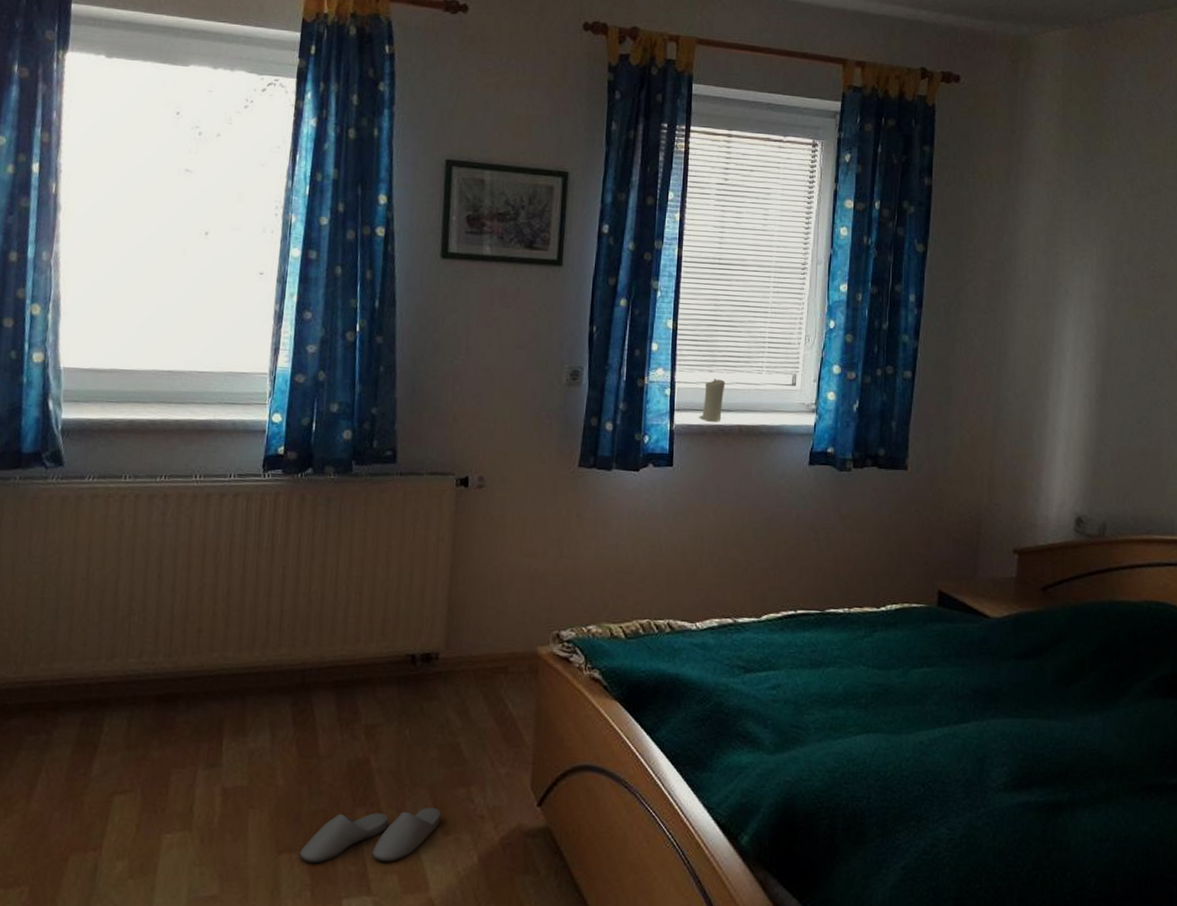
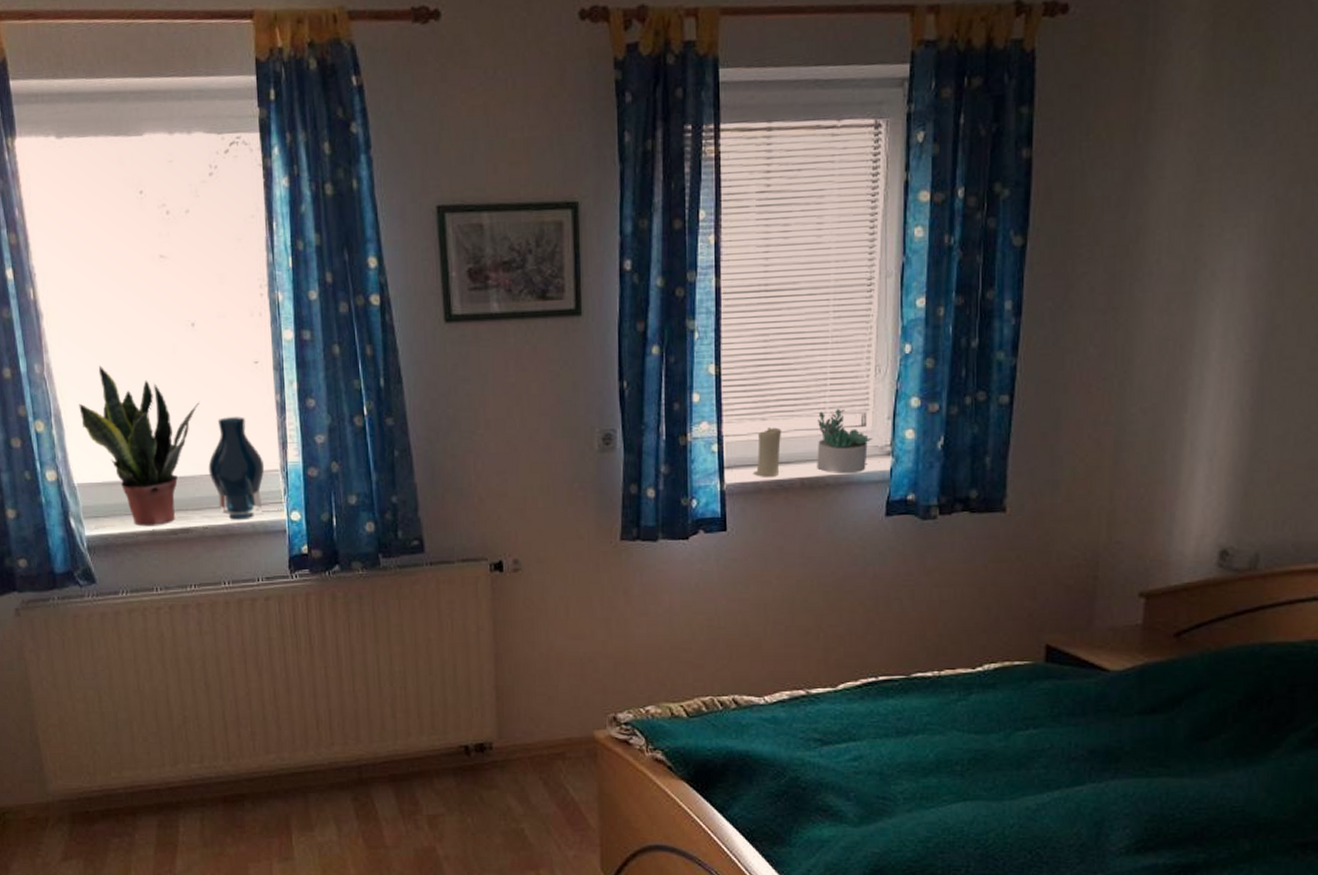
potted plant: none [79,260,200,416] -> present [79,365,199,527]
vase: none [198,320,255,418] -> present [208,417,265,521]
succulent plant: none [753,368,800,426] -> present [817,409,872,475]

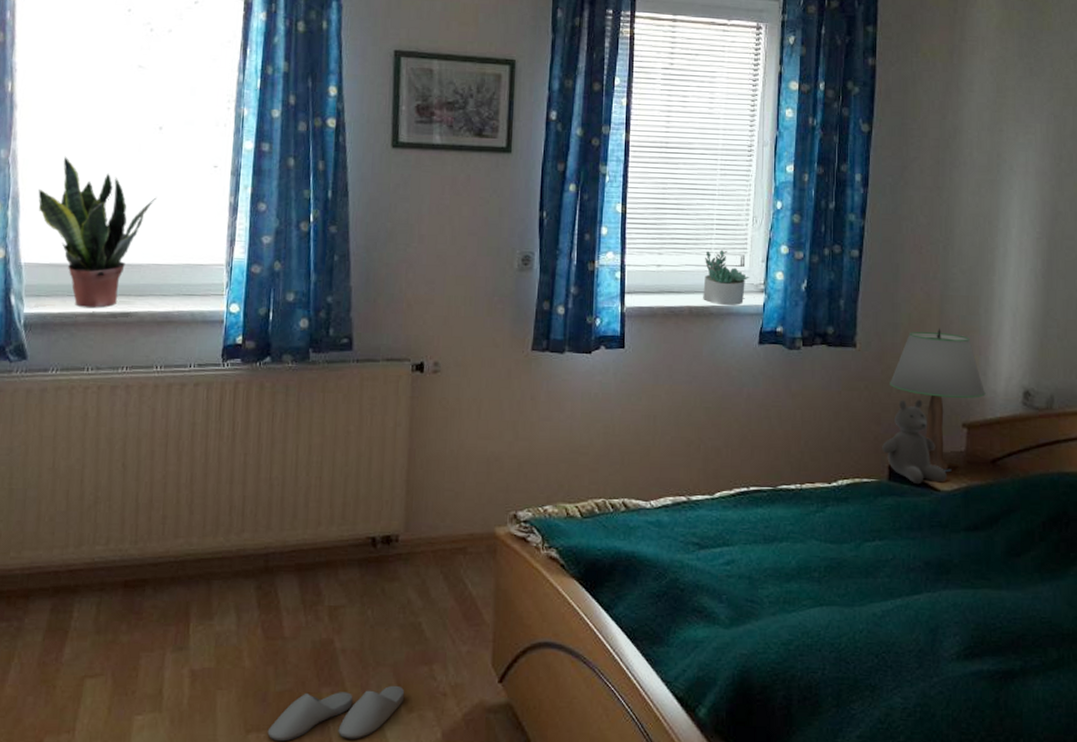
vase: present [208,417,265,521] -> none [156,213,211,309]
candle: present [753,427,782,479] -> none [649,261,675,305]
stuffed bear: none [1038,567,1118,665] -> present [882,399,947,485]
table lamp: none [1048,482,1170,650] -> present [890,328,986,473]

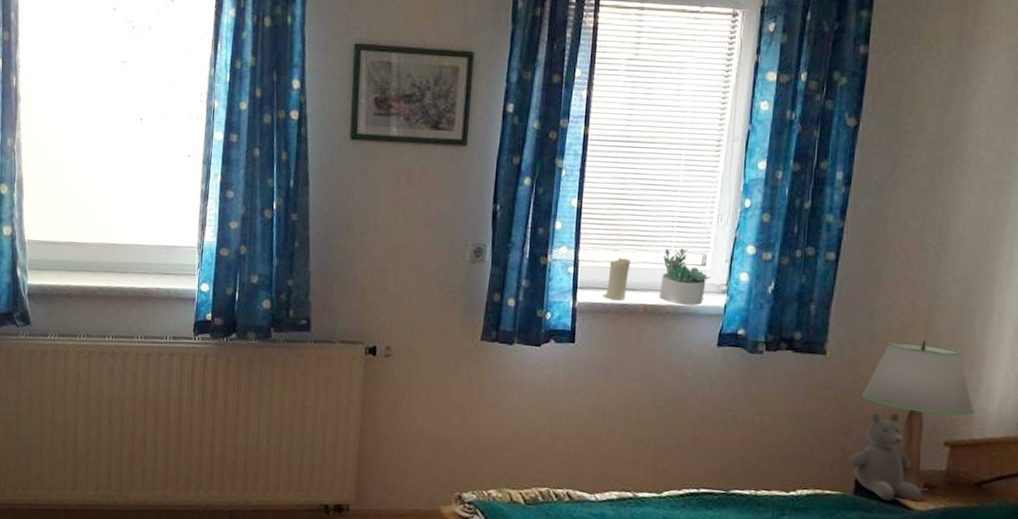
potted plant: present [38,156,156,309] -> none [38,145,138,283]
candle: none [649,261,675,305] -> present [603,258,631,302]

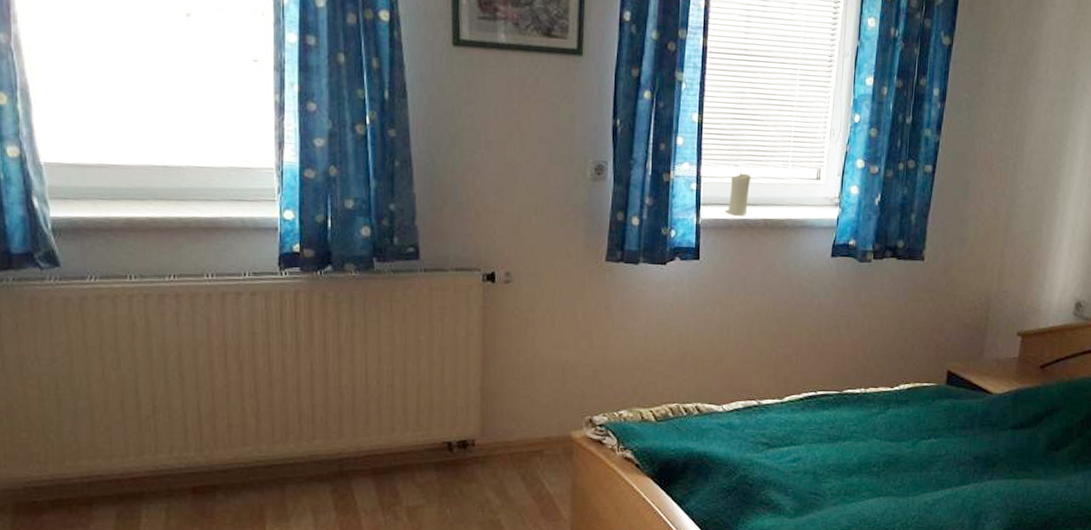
succulent plant: present [659,248,710,306] -> none [778,163,824,219]
stuffed bear: present [849,412,922,502] -> none [942,309,1000,388]
table lamp: present [862,339,975,492] -> none [953,243,1041,377]

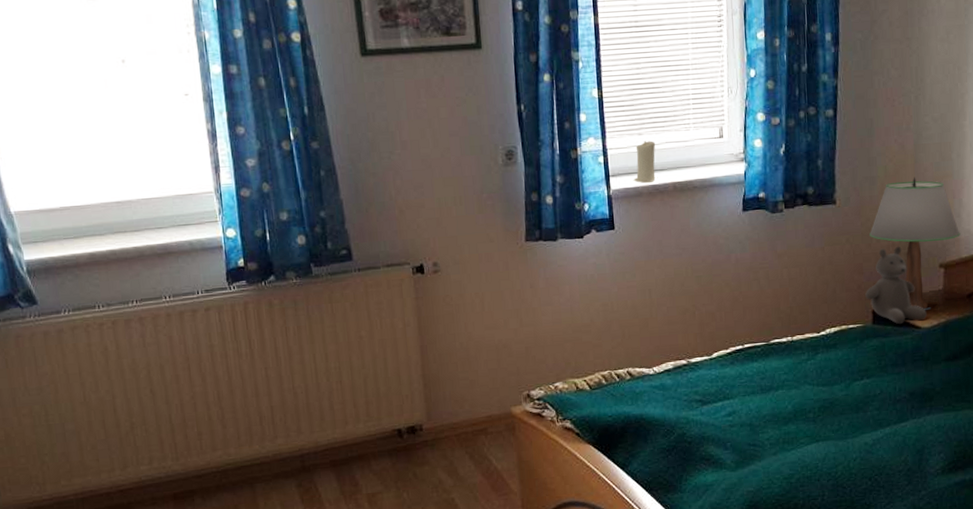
stuffed bear: none [942,309,1000,388] -> present [865,246,927,325]
table lamp: none [953,243,1041,377] -> present [869,177,960,311]

